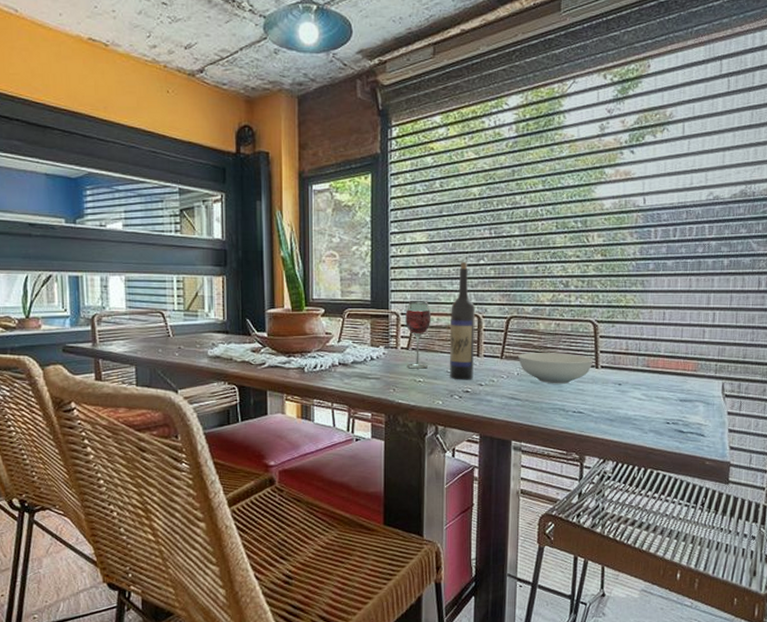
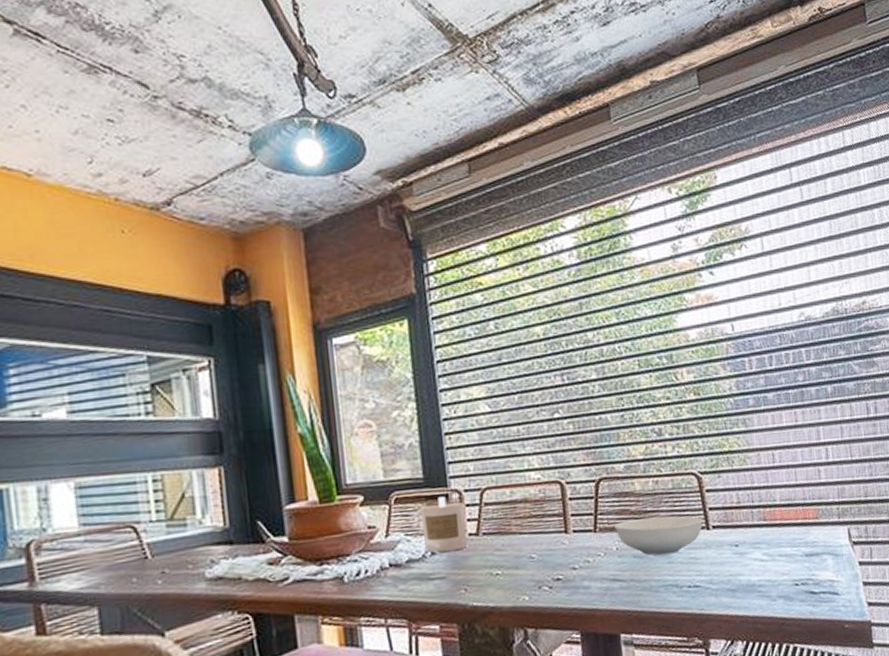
candle: none [366,317,401,360] -> present [420,496,468,553]
wineglass: present [405,301,432,369] -> none [469,471,507,560]
wine bottle: present [450,261,475,380] -> none [525,416,564,566]

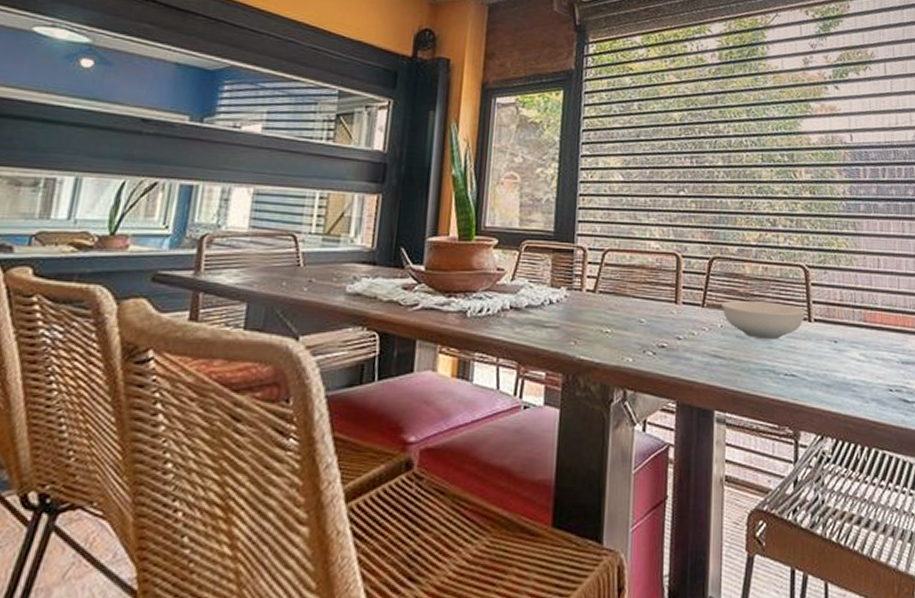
candle: present [420,496,468,553] -> none [545,251,587,304]

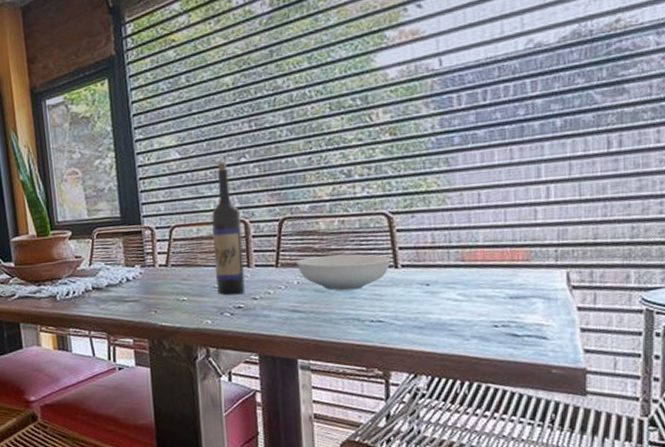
wine bottle: none [643,191,673,332] -> present [211,161,245,295]

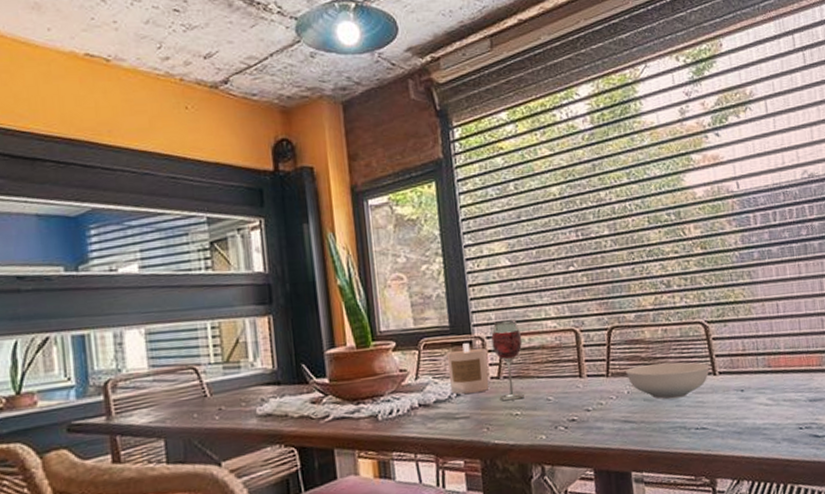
candle: none [117,233,158,280] -> present [446,343,490,395]
wineglass: none [160,211,192,287] -> present [491,319,525,401]
wine bottle: present [211,161,245,295] -> none [543,269,578,408]

